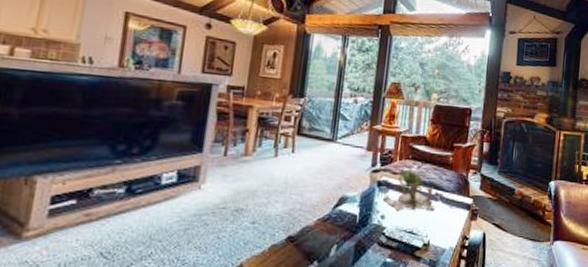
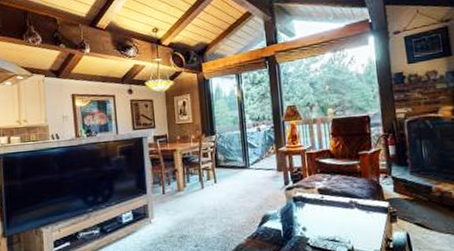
plant: present [383,168,437,211] -> none [301,181,354,222]

